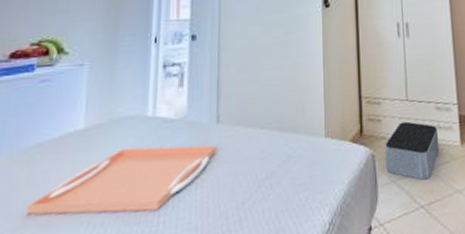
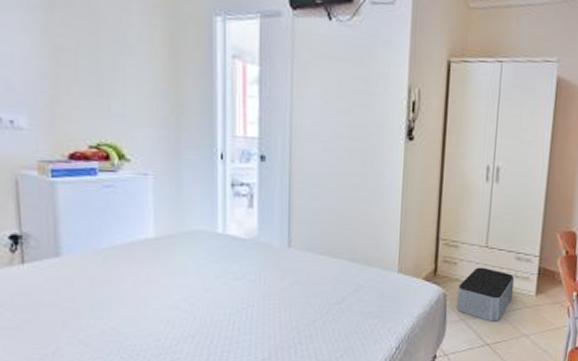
serving tray: present [25,145,218,215] -> none [107,260,289,319]

